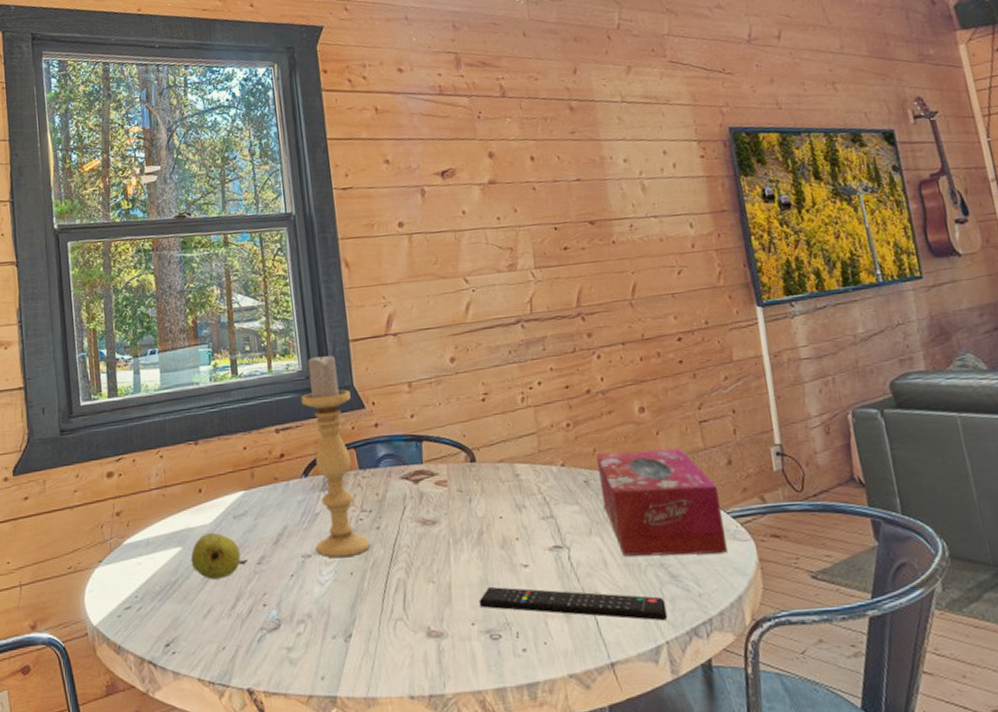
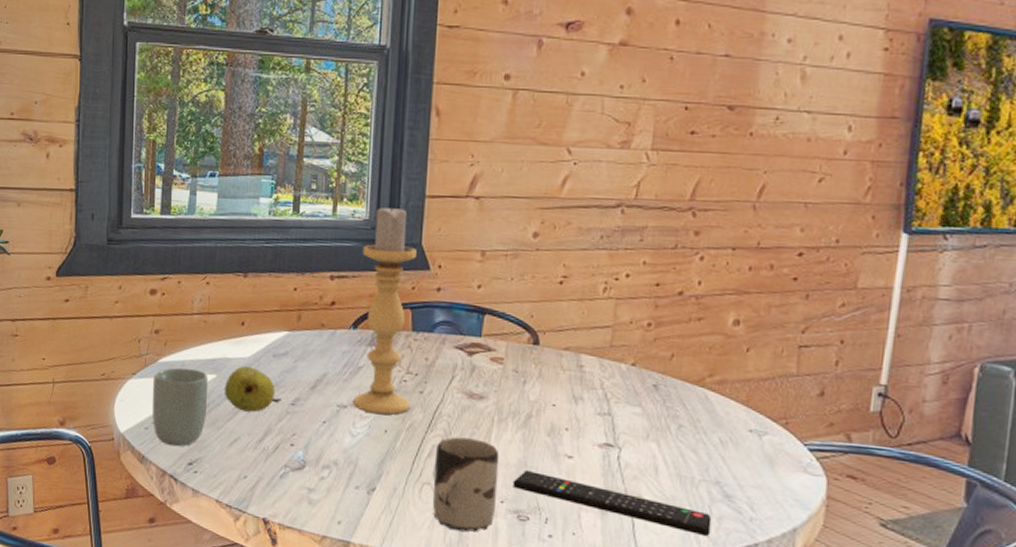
cup: none [119,545,177,630] -> present [152,367,209,447]
cup: none [402,565,469,663] -> present [432,437,500,532]
tissue box: present [596,448,729,557] -> none [669,359,801,485]

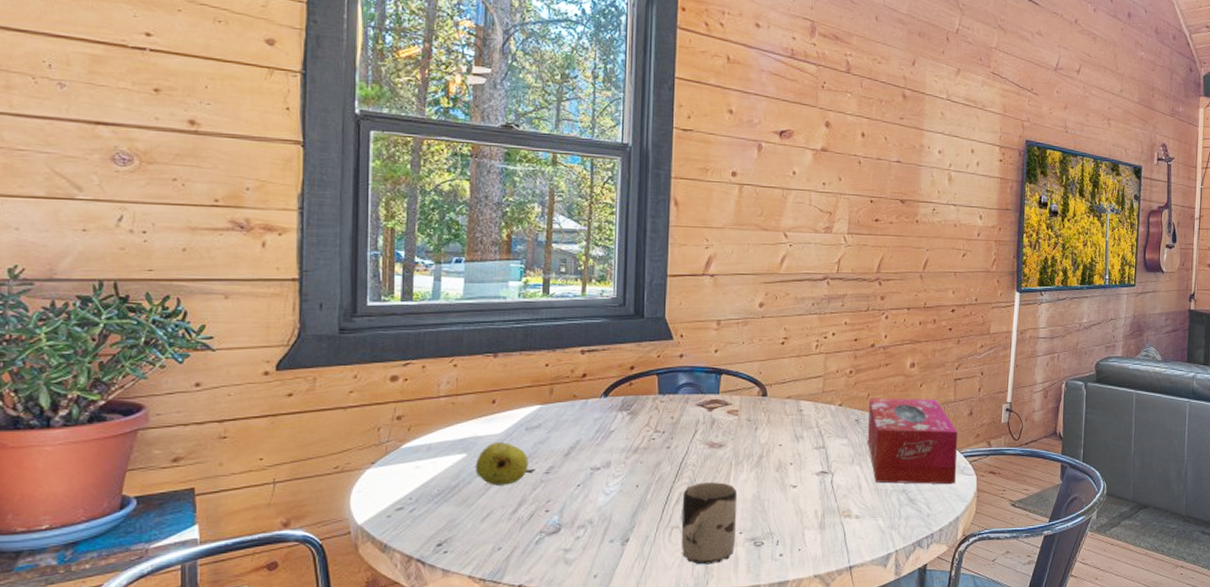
cup: present [152,367,209,447] -> none [394,450,458,530]
candle holder: present [353,204,417,415] -> none [606,283,661,472]
remote control: present [512,469,712,537] -> none [749,502,901,535]
tissue box: none [669,359,801,485] -> present [868,398,958,485]

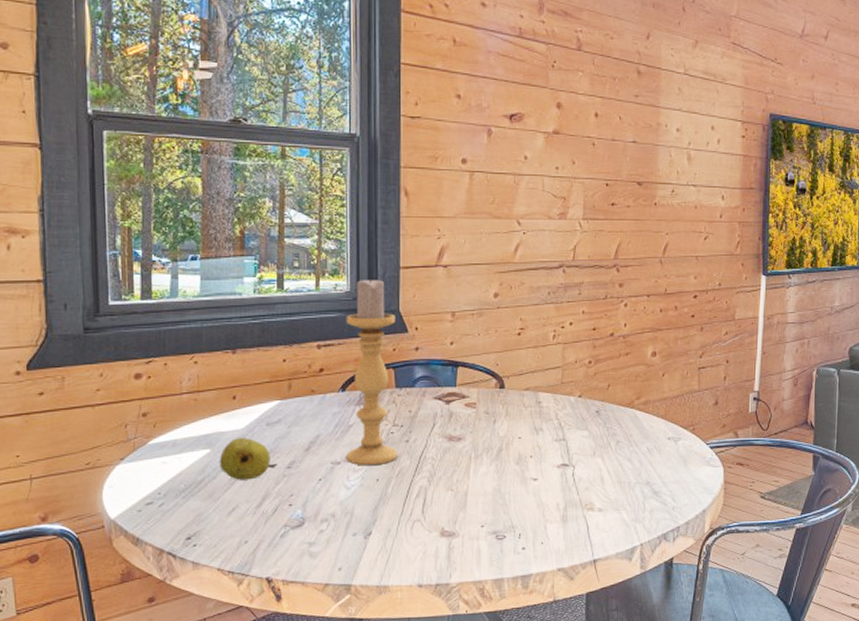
candle holder: none [606,283,661,472] -> present [346,276,398,466]
cup: present [681,482,738,565] -> none [423,475,478,558]
tissue box: present [868,398,958,485] -> none [609,388,703,477]

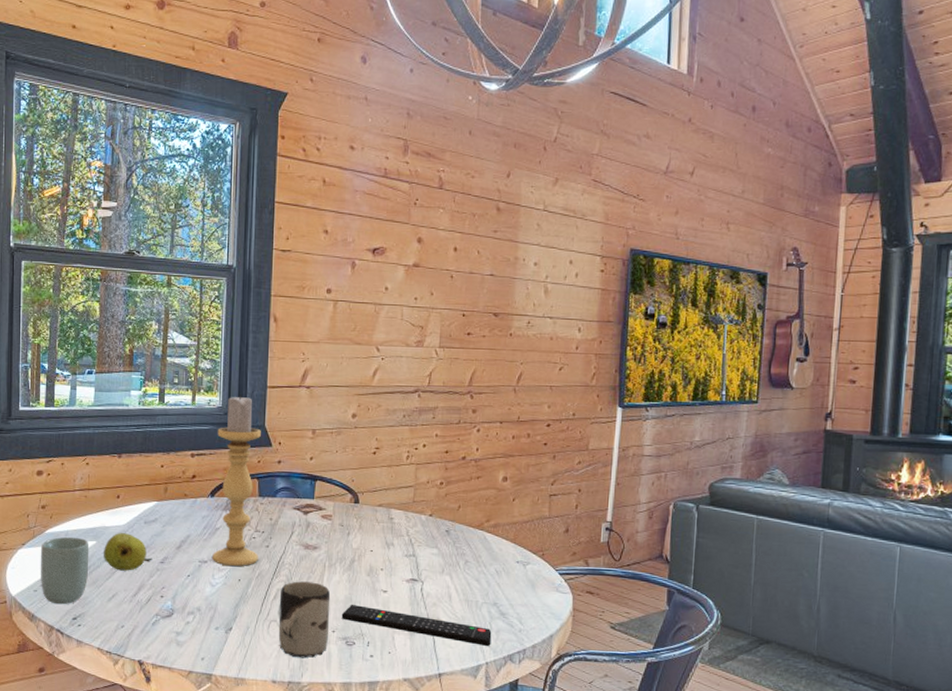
cup: none [143,446,203,524] -> present [40,536,89,605]
cup: none [423,475,478,558] -> present [278,581,331,659]
remote control: none [490,495,646,528] -> present [341,604,492,647]

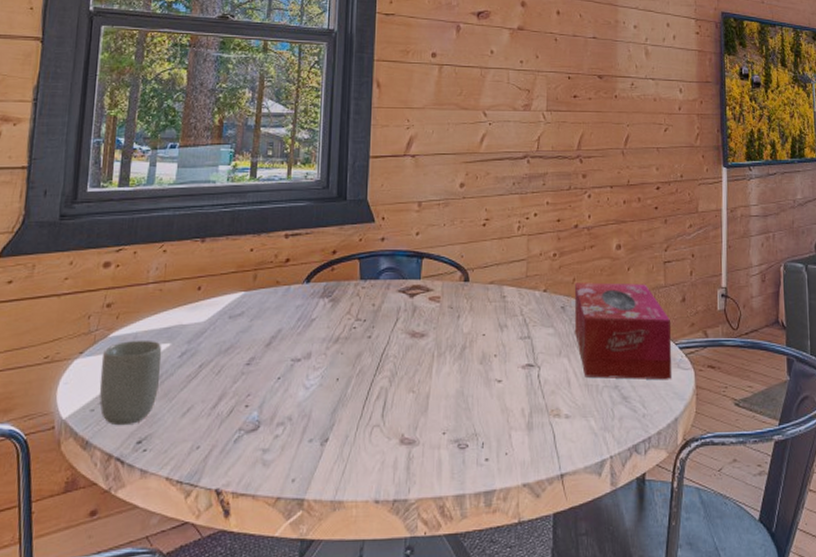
fruit: present [104,533,152,571] -> none [179,331,237,378]
candle holder: present [212,393,261,567] -> none [307,165,363,364]
cup: present [278,581,331,659] -> none [381,376,440,469]
remote control: present [341,604,492,647] -> none [452,398,615,438]
tissue box: none [458,509,553,602] -> present [575,282,673,380]

